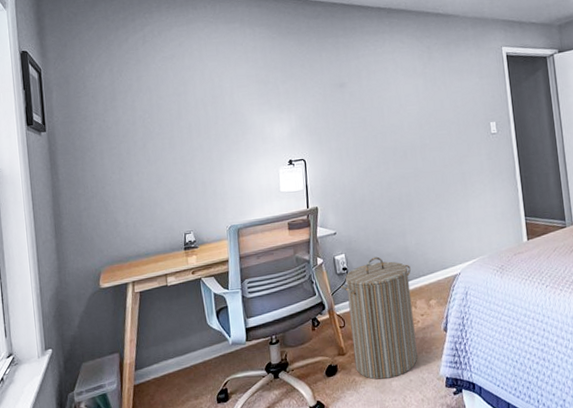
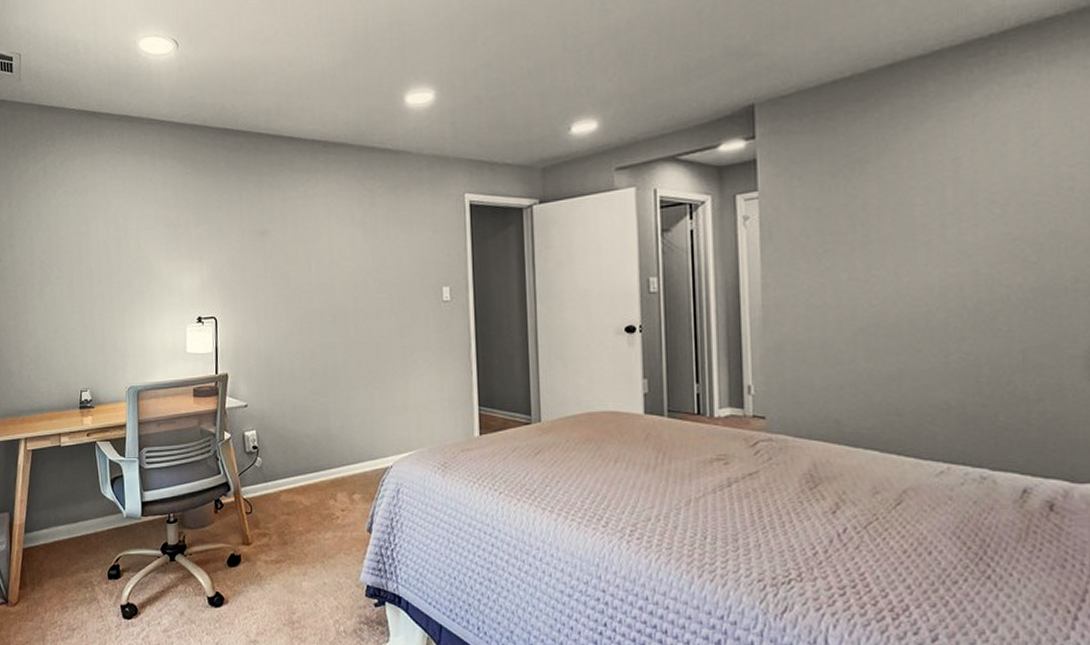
laundry hamper: present [341,256,418,380] -> none [250,437,334,578]

